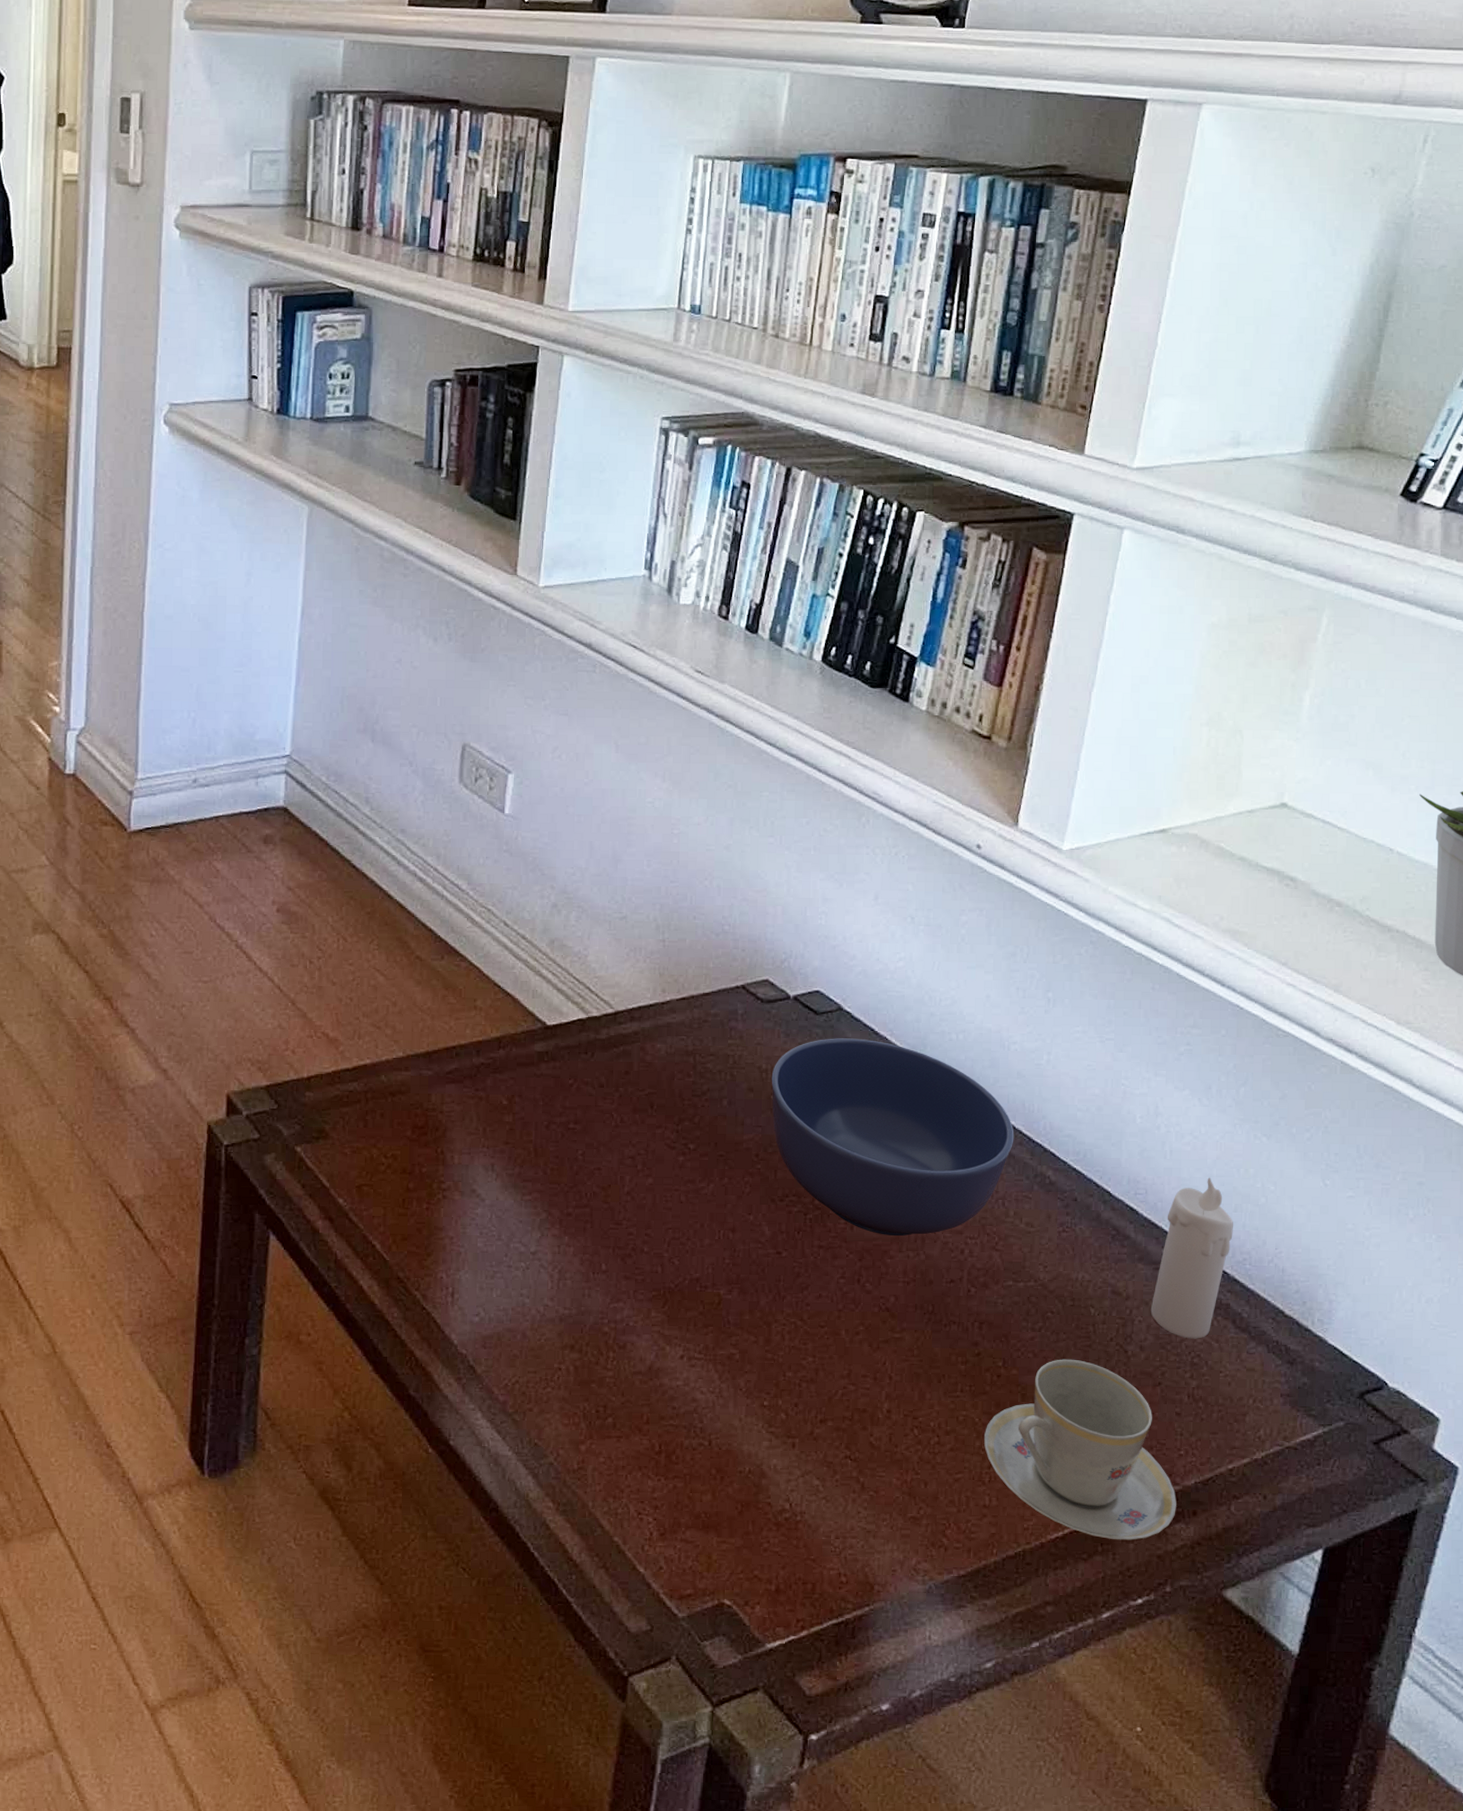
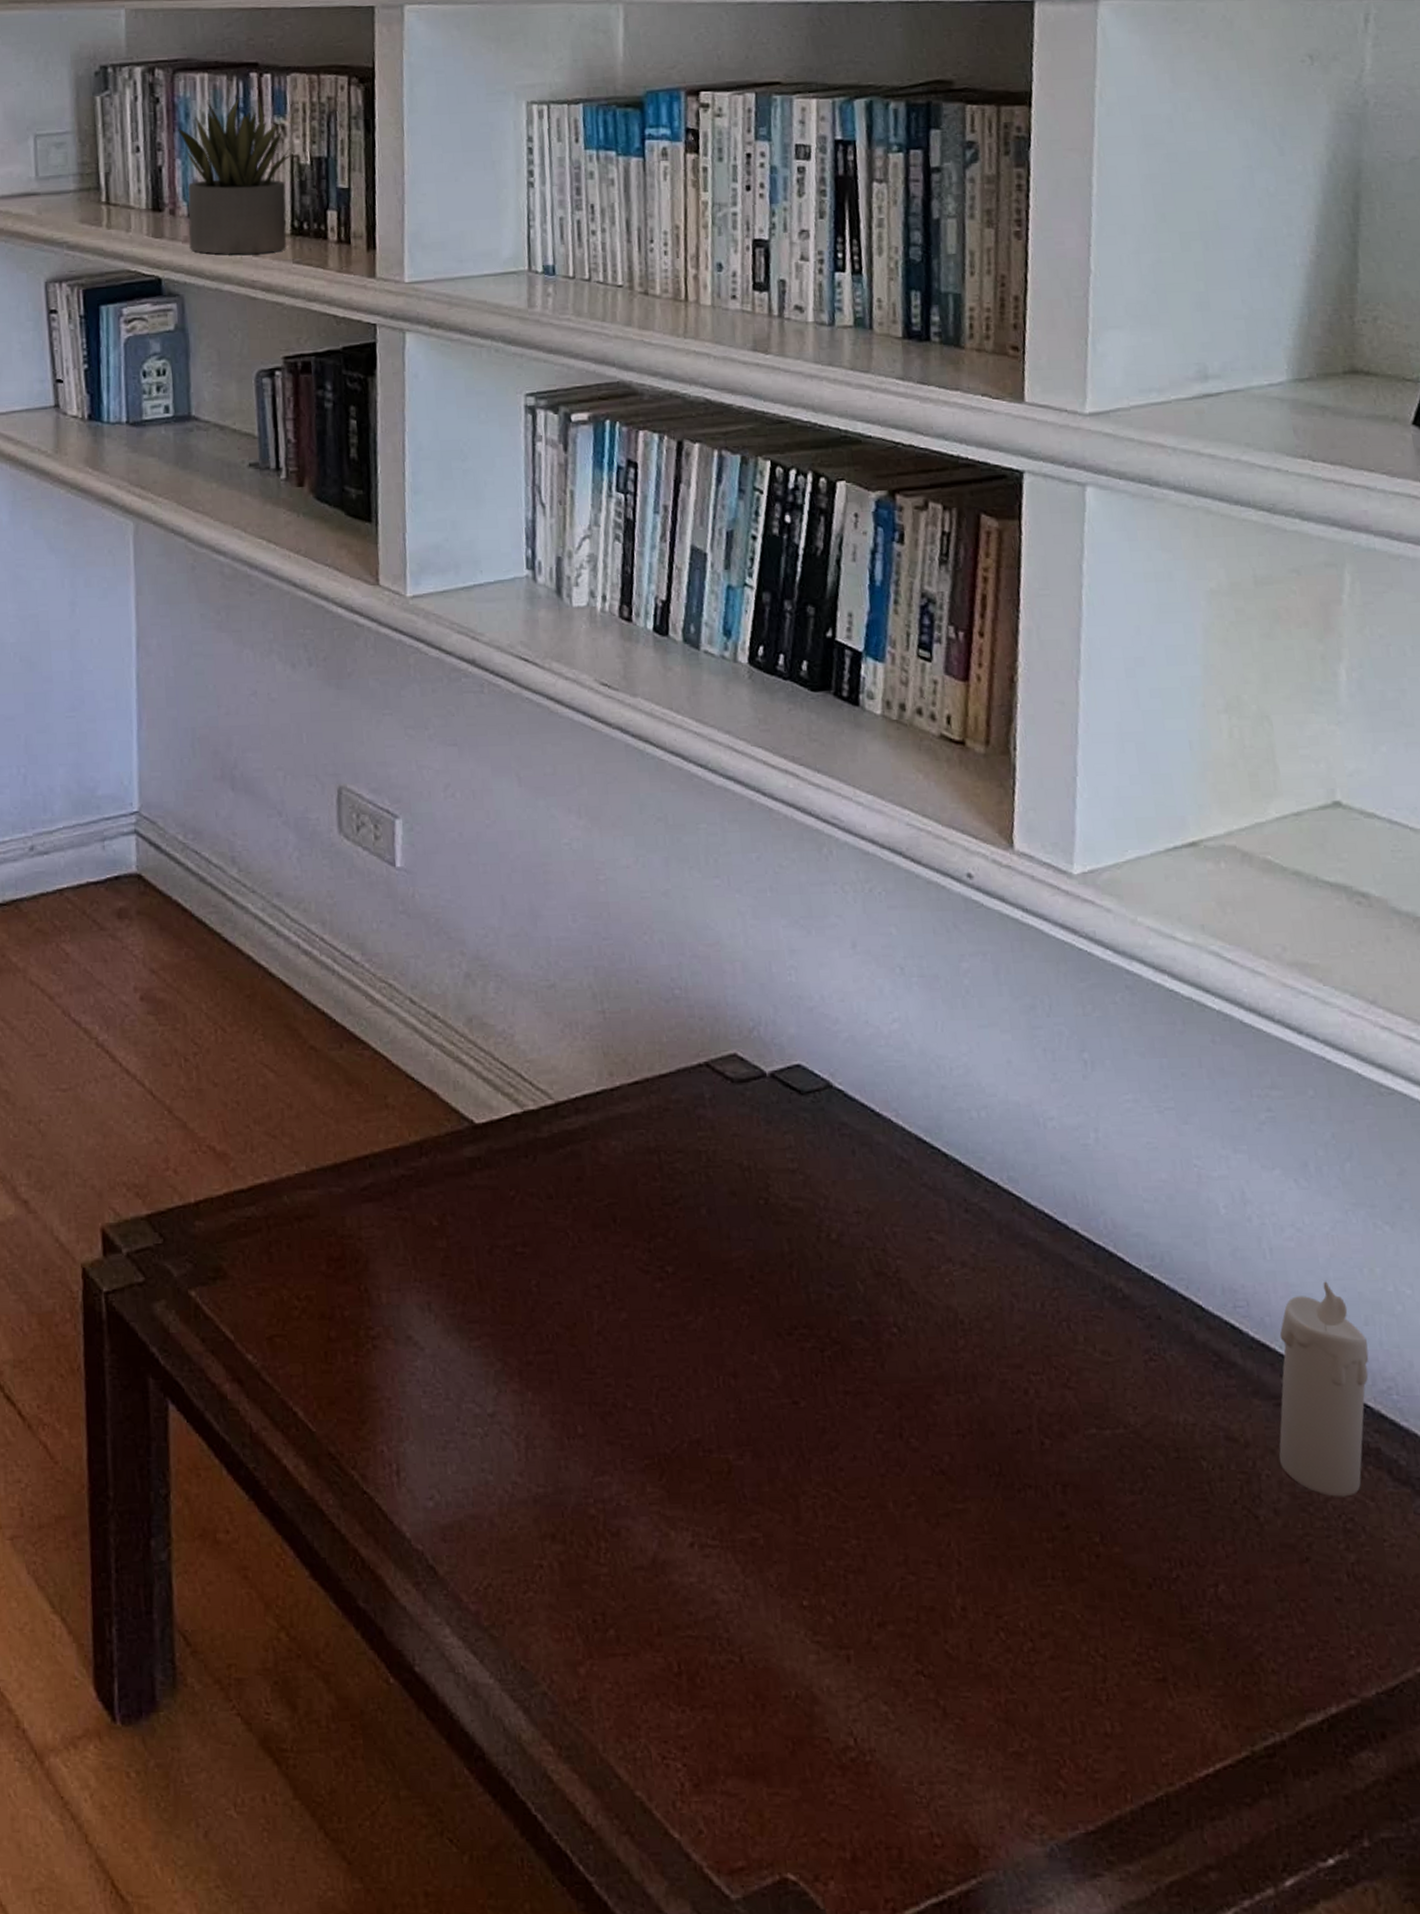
succulent plant: none [381,131,481,275] -> present [178,98,292,255]
bowl: present [771,1038,1014,1236] -> none [756,1122,1070,1374]
teacup: present [984,1359,1177,1540] -> none [1091,1530,1359,1777]

